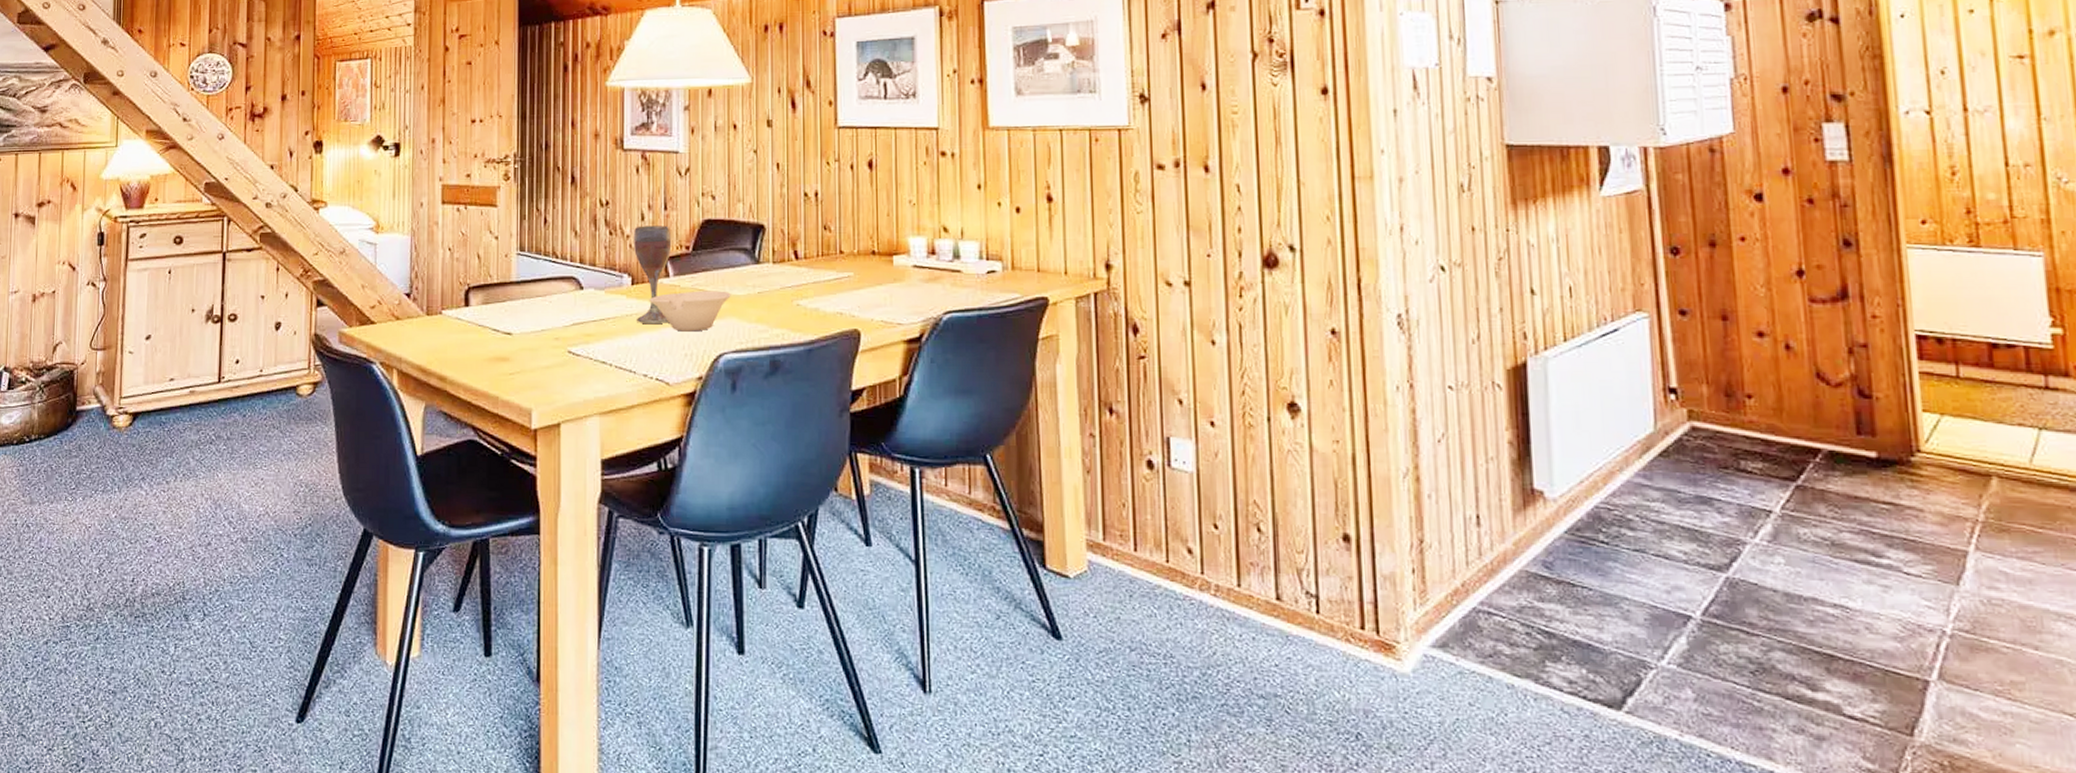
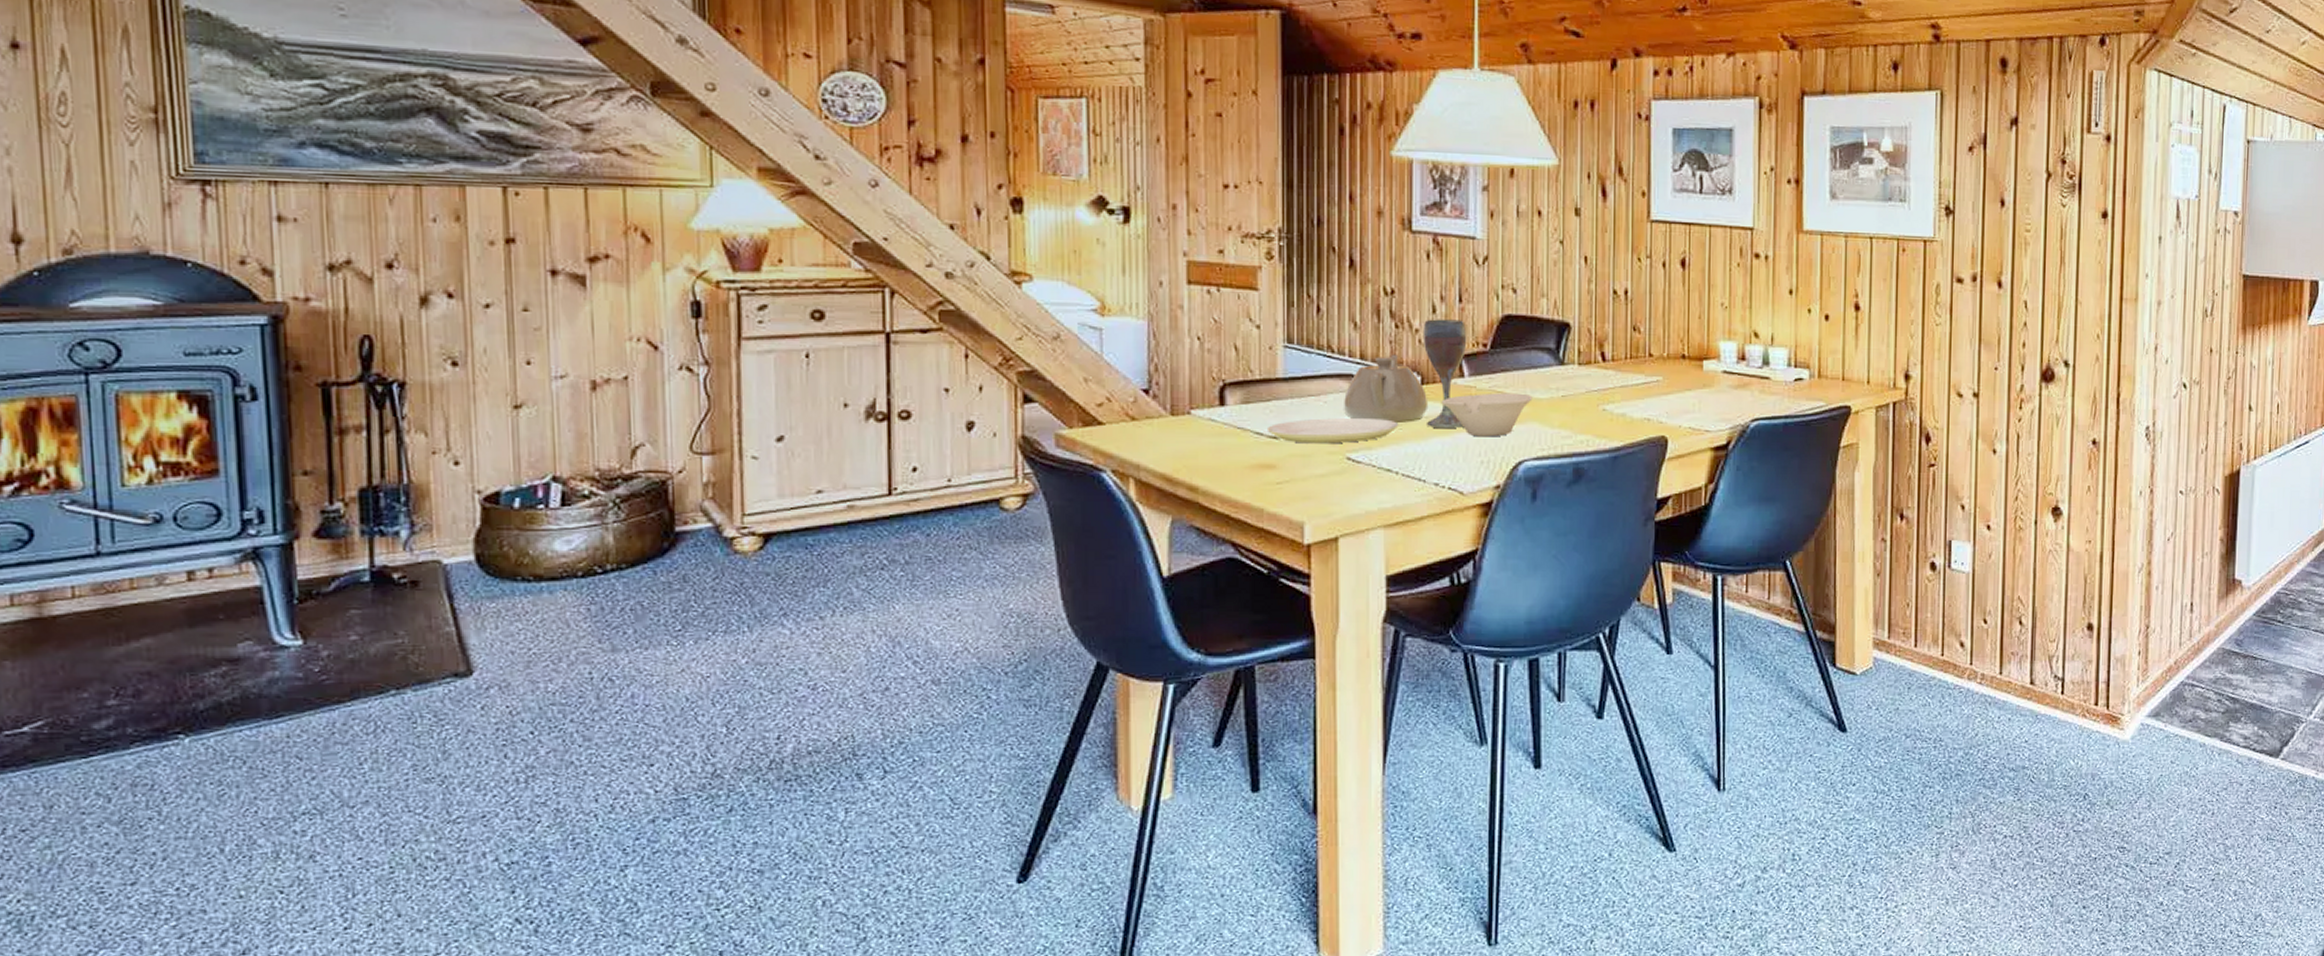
plate: none [502,315,613,339] -> present [1266,417,1399,444]
teapot: none [565,258,638,320] -> present [1343,354,1429,424]

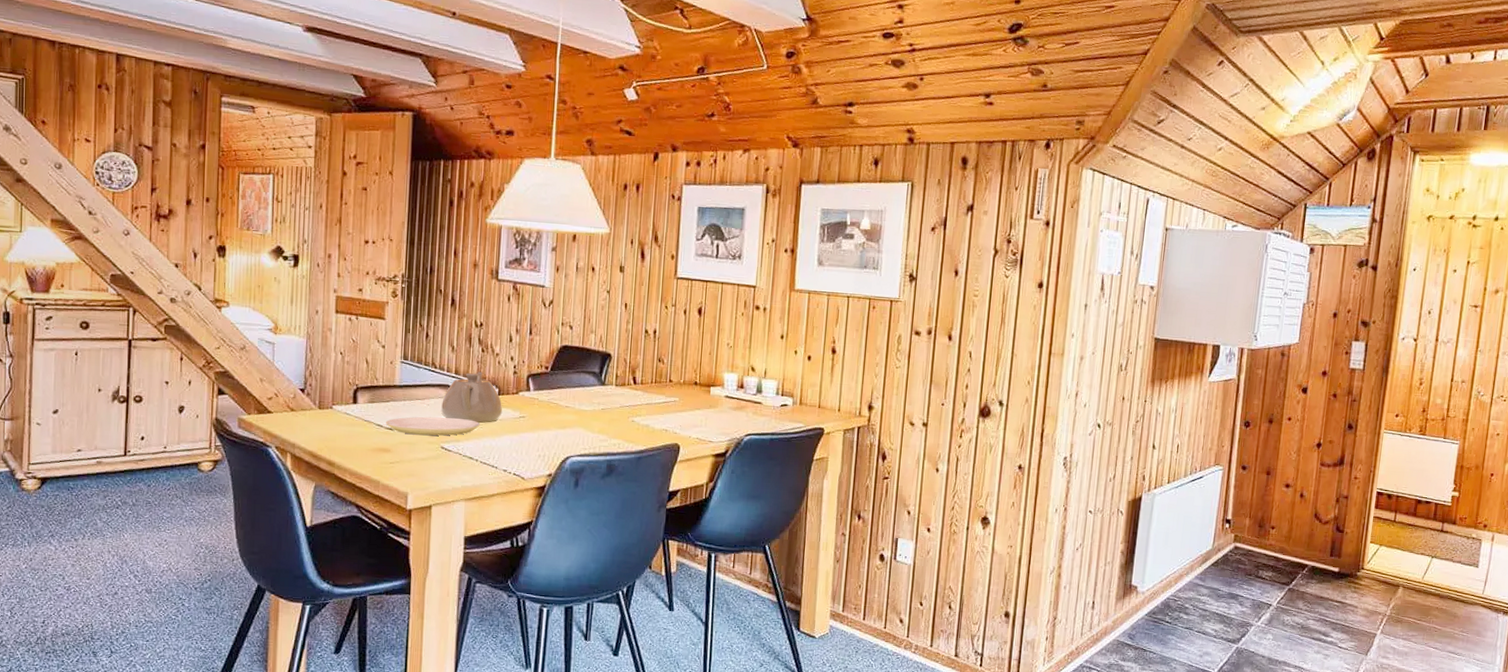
cup: present [1422,319,1467,429] -> none [500,346,534,430]
dish: present [1441,392,1533,437] -> none [512,404,580,437]

